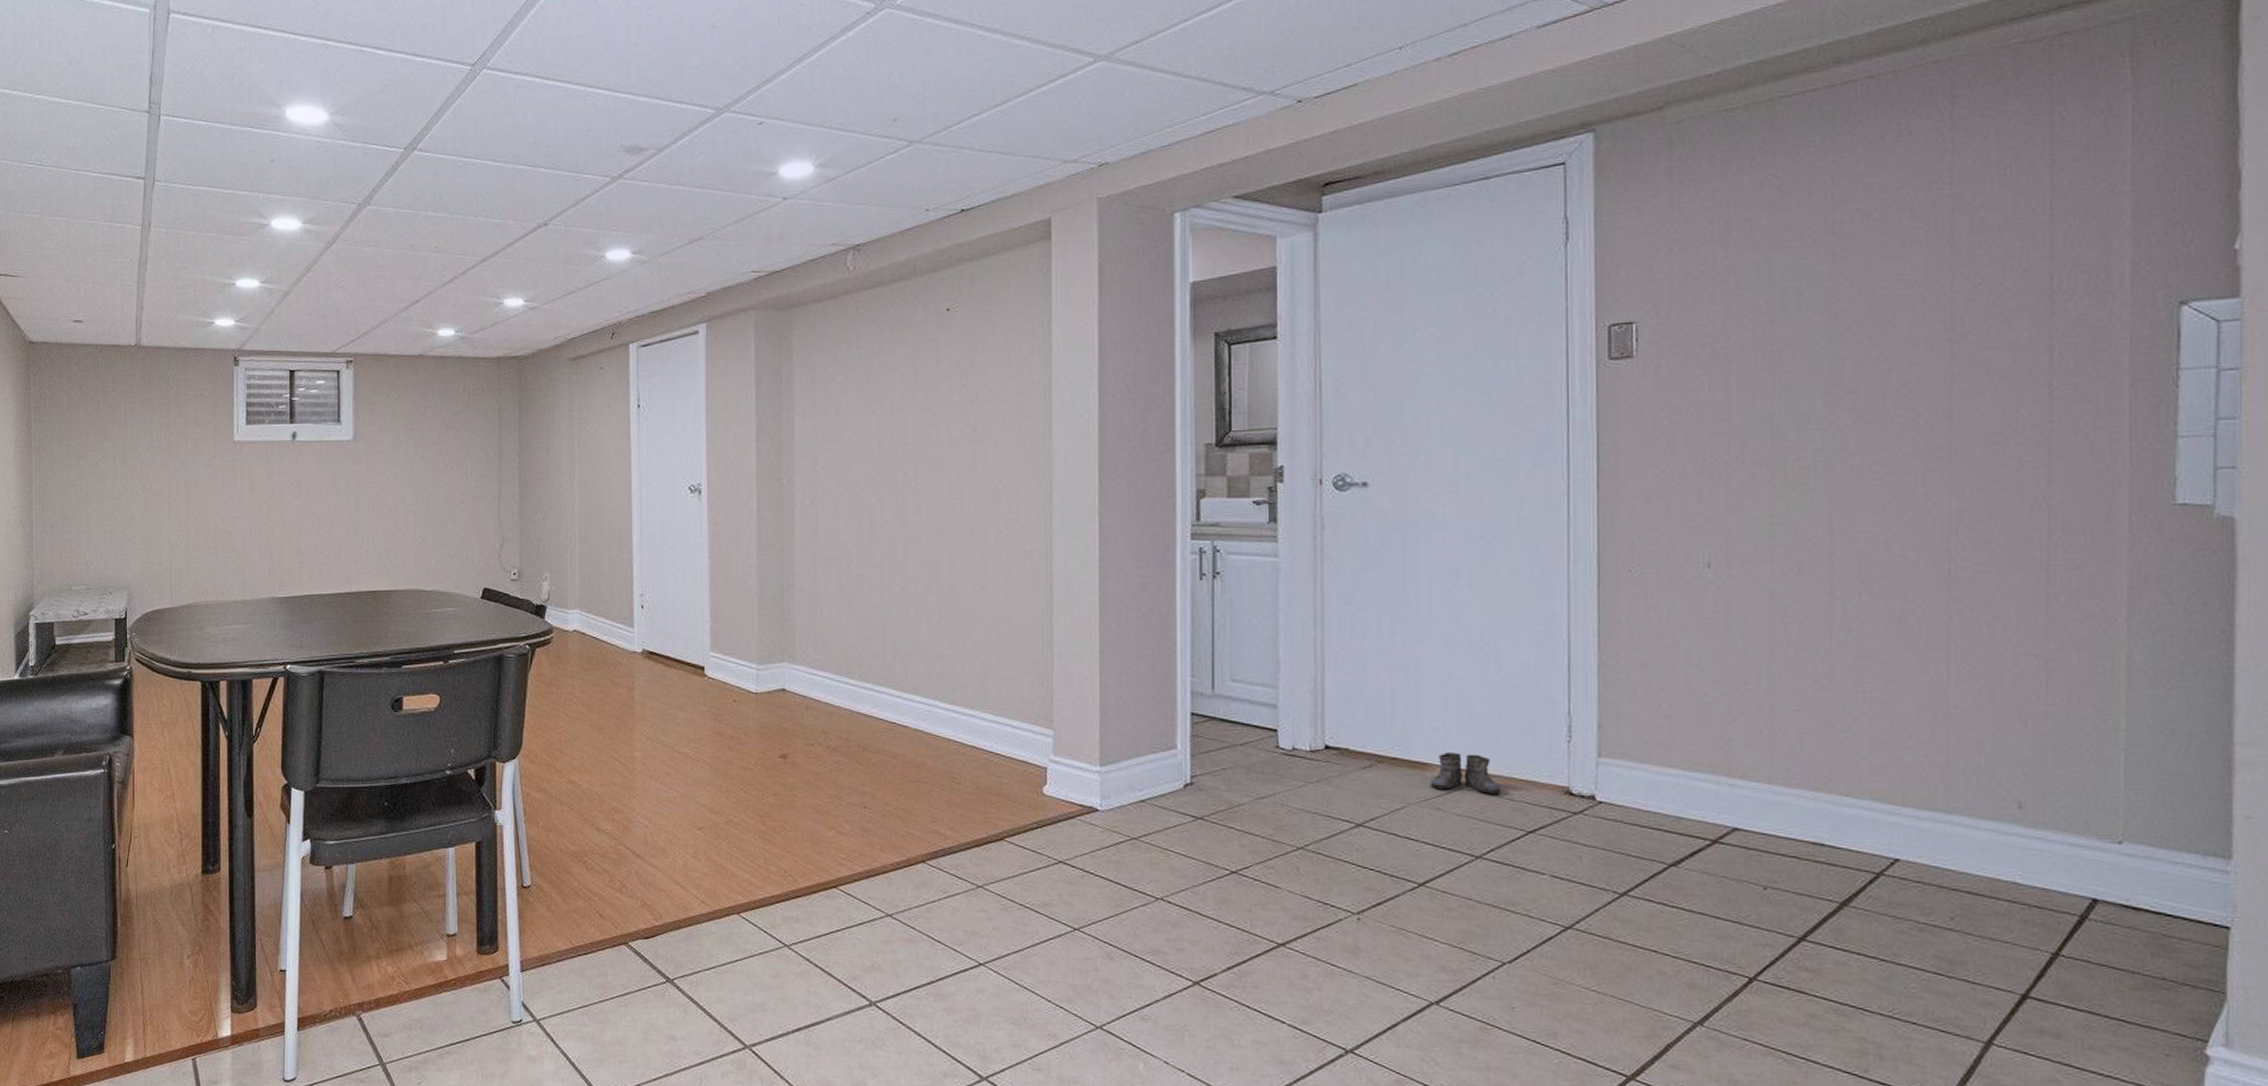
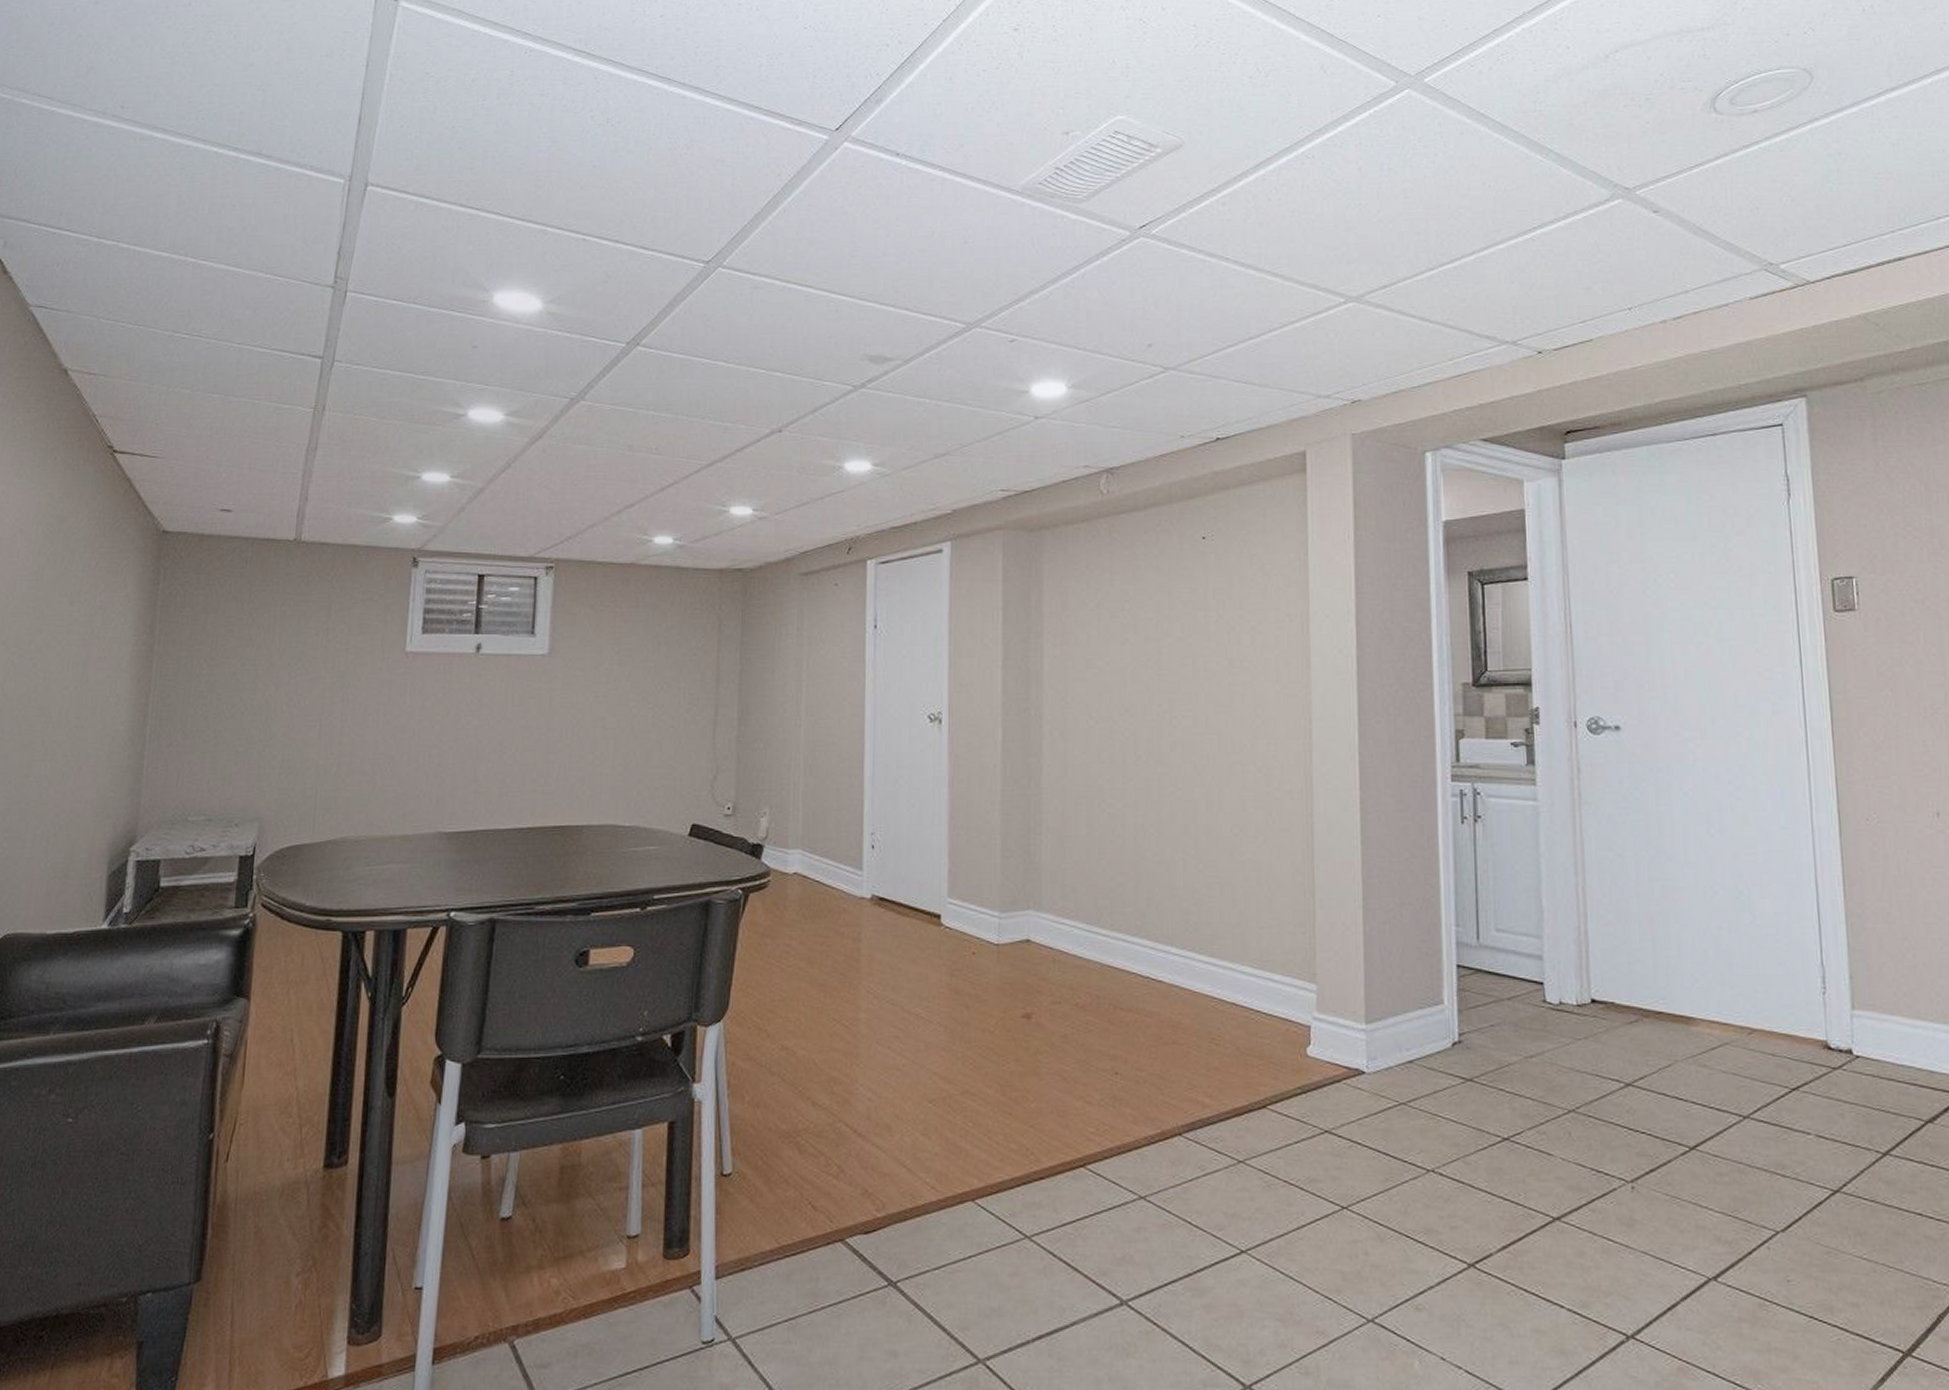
boots: present [1430,752,1501,794] -> none [1695,1006,1763,1049]

